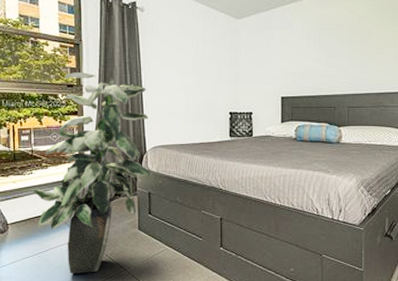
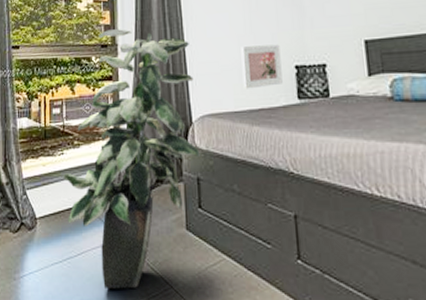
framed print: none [189,95,219,128] -> present [241,44,283,89]

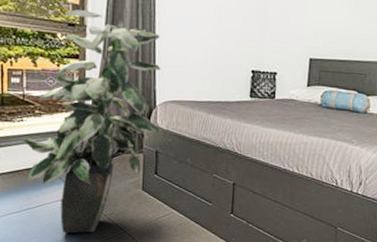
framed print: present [241,44,283,89] -> none [205,47,242,84]

